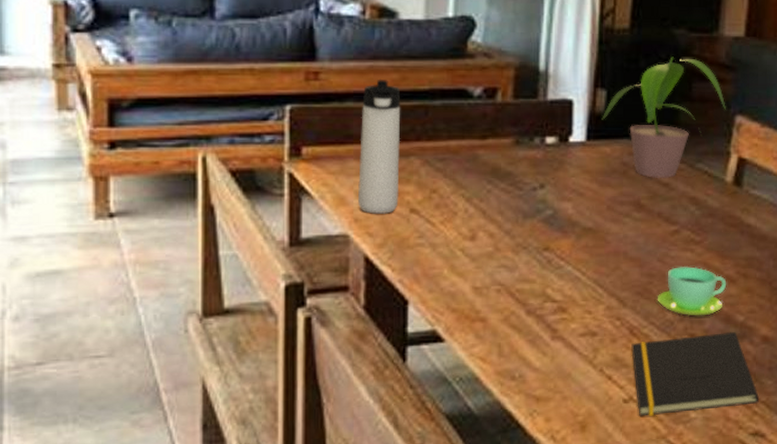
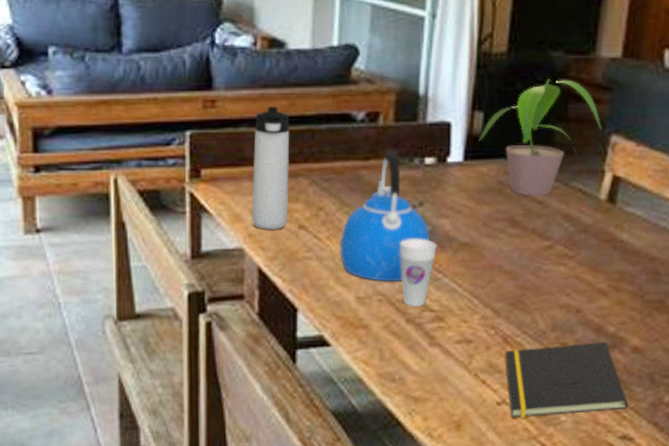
kettle: none [455,130,551,270] -> present [340,151,429,282]
cup: none [519,223,559,298] -> present [399,239,437,307]
cup: present [657,266,727,317] -> none [530,280,599,327]

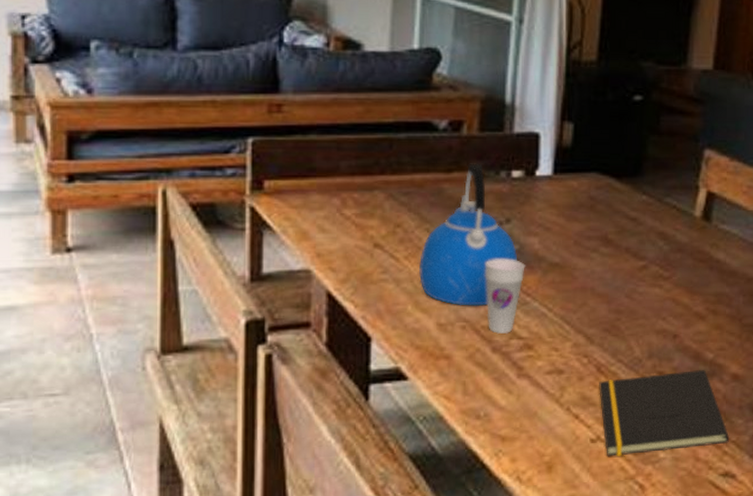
thermos bottle: present [251,105,290,230] -> none [320,111,365,249]
potted plant: present [478,79,602,197] -> none [568,89,694,214]

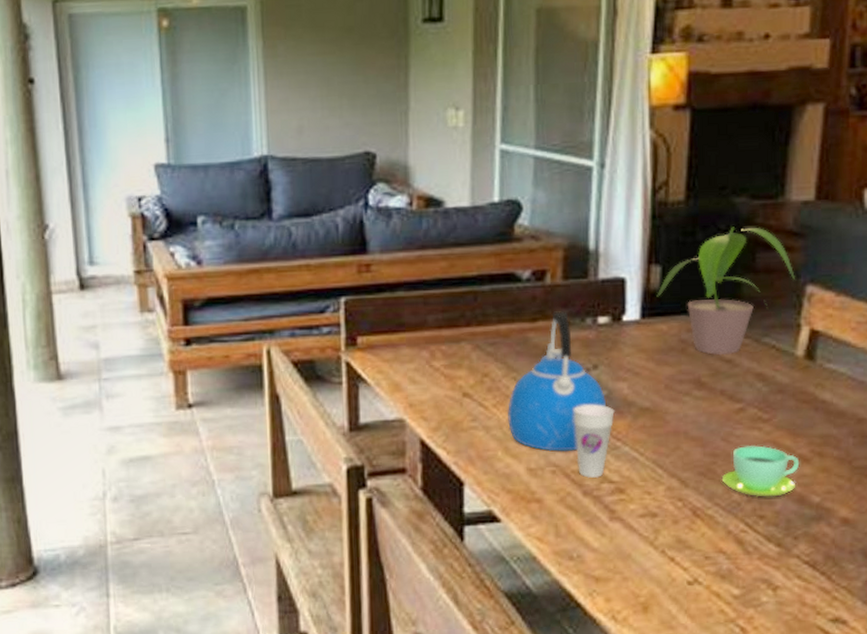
potted plant: none [568,89,694,214] -> present [657,227,795,356]
notepad: present [599,370,729,457] -> none [695,514,839,599]
cup: none [625,302,696,354] -> present [721,445,800,497]

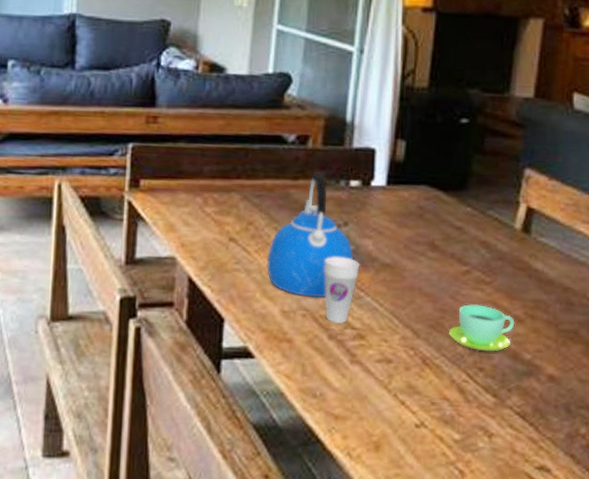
potted plant: present [657,227,795,356] -> none [401,113,516,223]

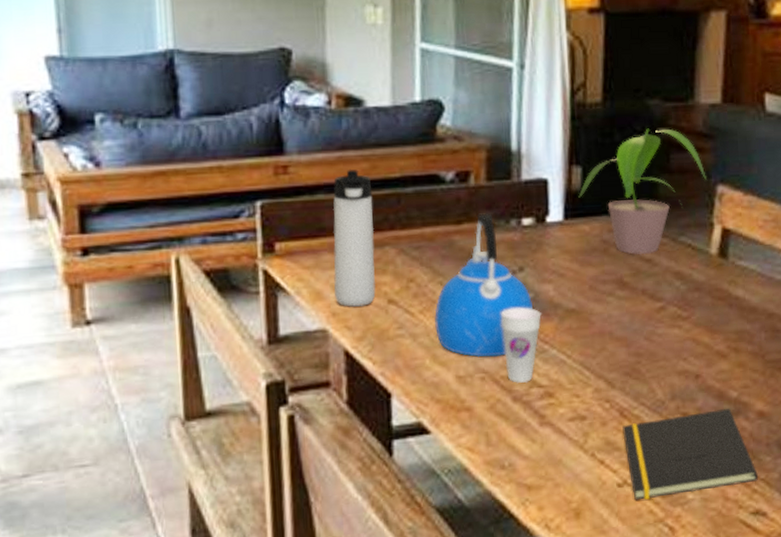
thermos bottle: none [185,124,225,241] -> present [333,169,376,307]
potted plant: none [401,113,516,223] -> present [578,128,706,255]
notepad: none [424,369,545,442] -> present [622,409,758,501]
cup: present [448,304,515,352] -> none [646,343,718,395]

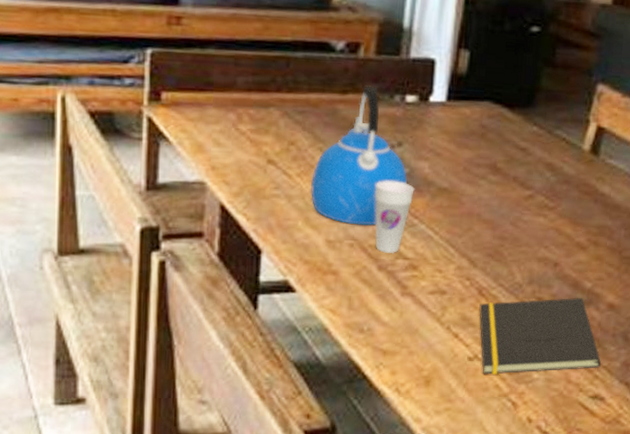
thermos bottle: present [333,169,376,307] -> none [215,27,263,163]
potted plant: present [578,128,706,255] -> none [463,21,589,144]

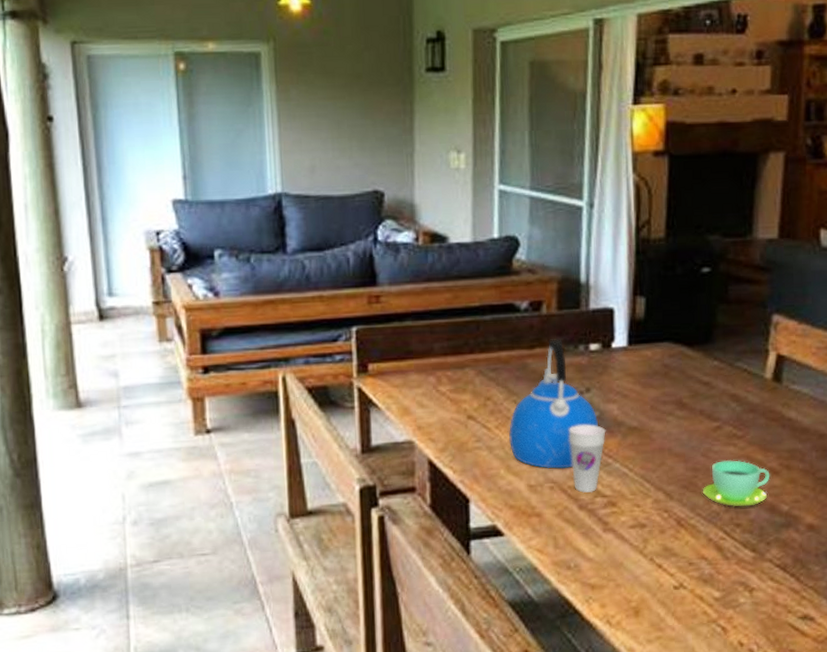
notepad: present [479,298,601,375] -> none [679,521,807,602]
cup: none [507,231,577,281] -> present [702,460,770,507]

